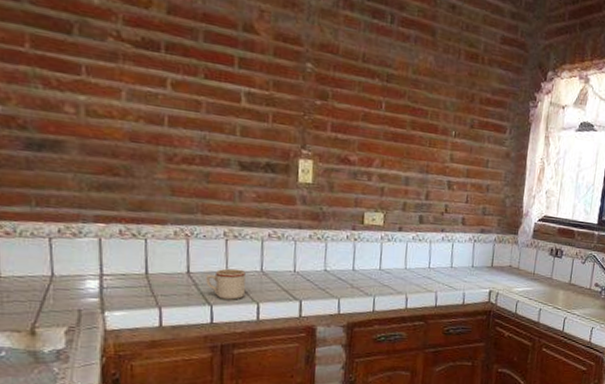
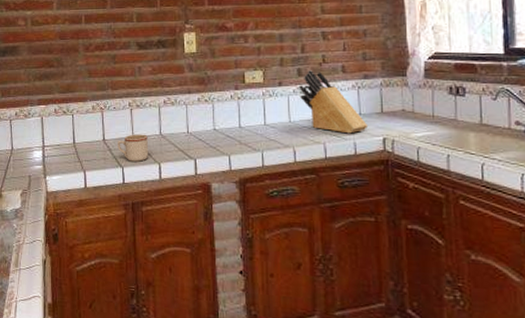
knife block: none [418,218,478,285] -> present [298,70,367,134]

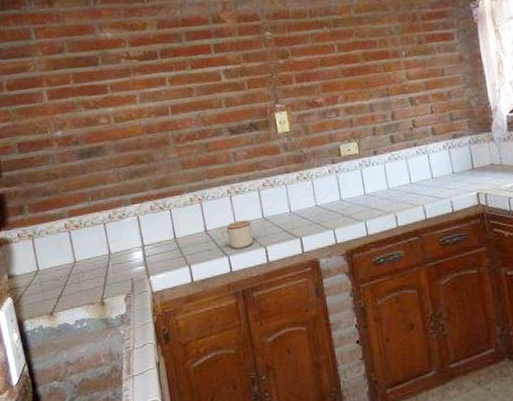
knife block: present [298,70,367,134] -> none [393,136,461,193]

